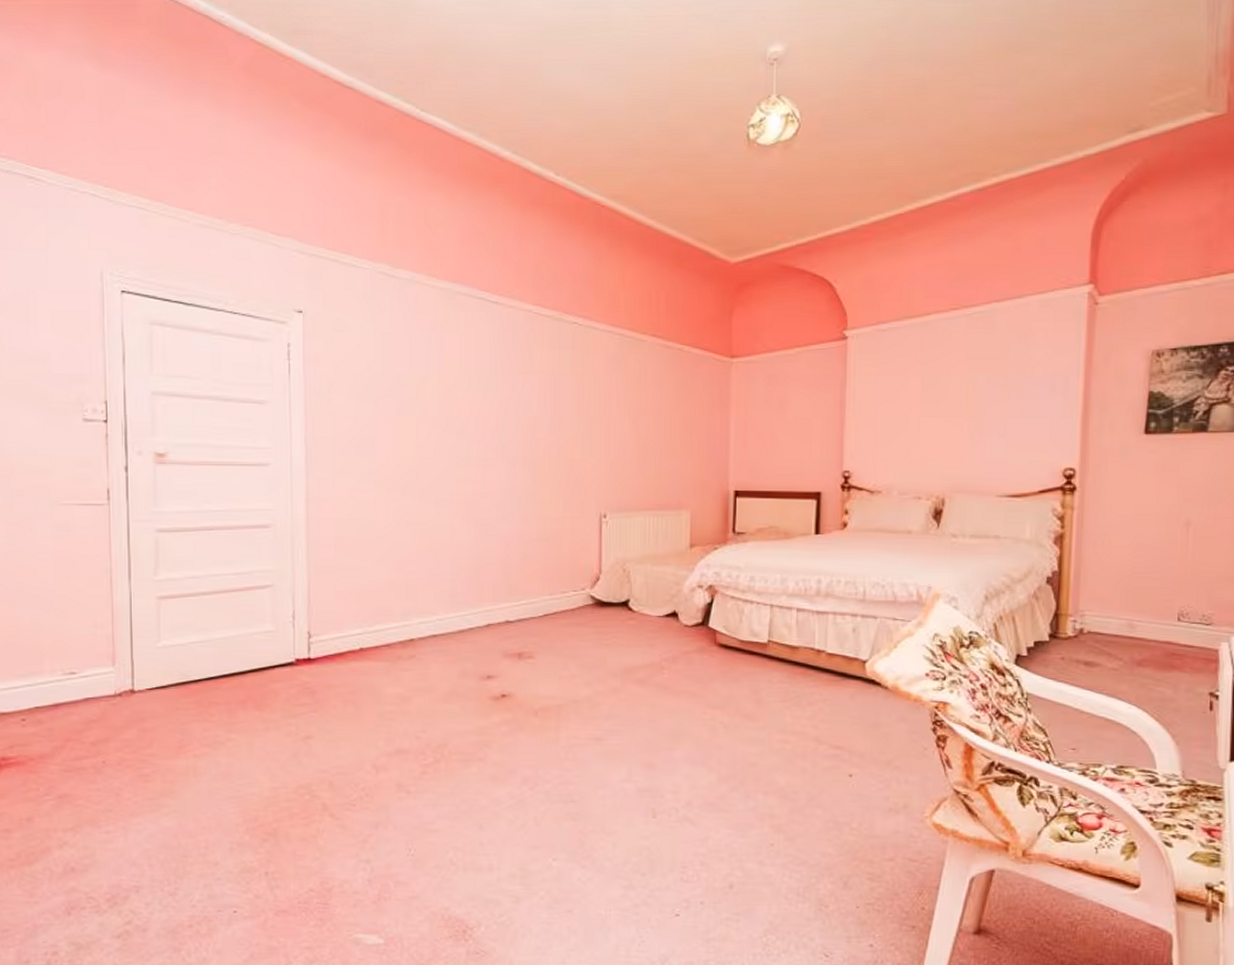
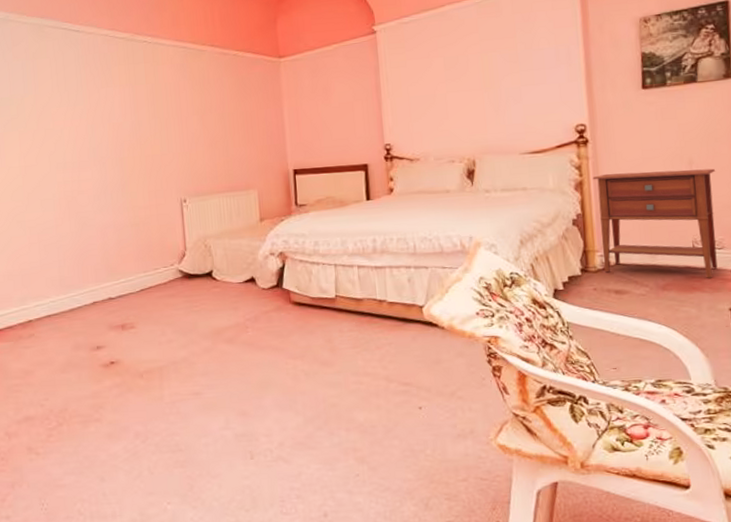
nightstand: none [1075,528,1215,657] -> present [592,168,718,278]

